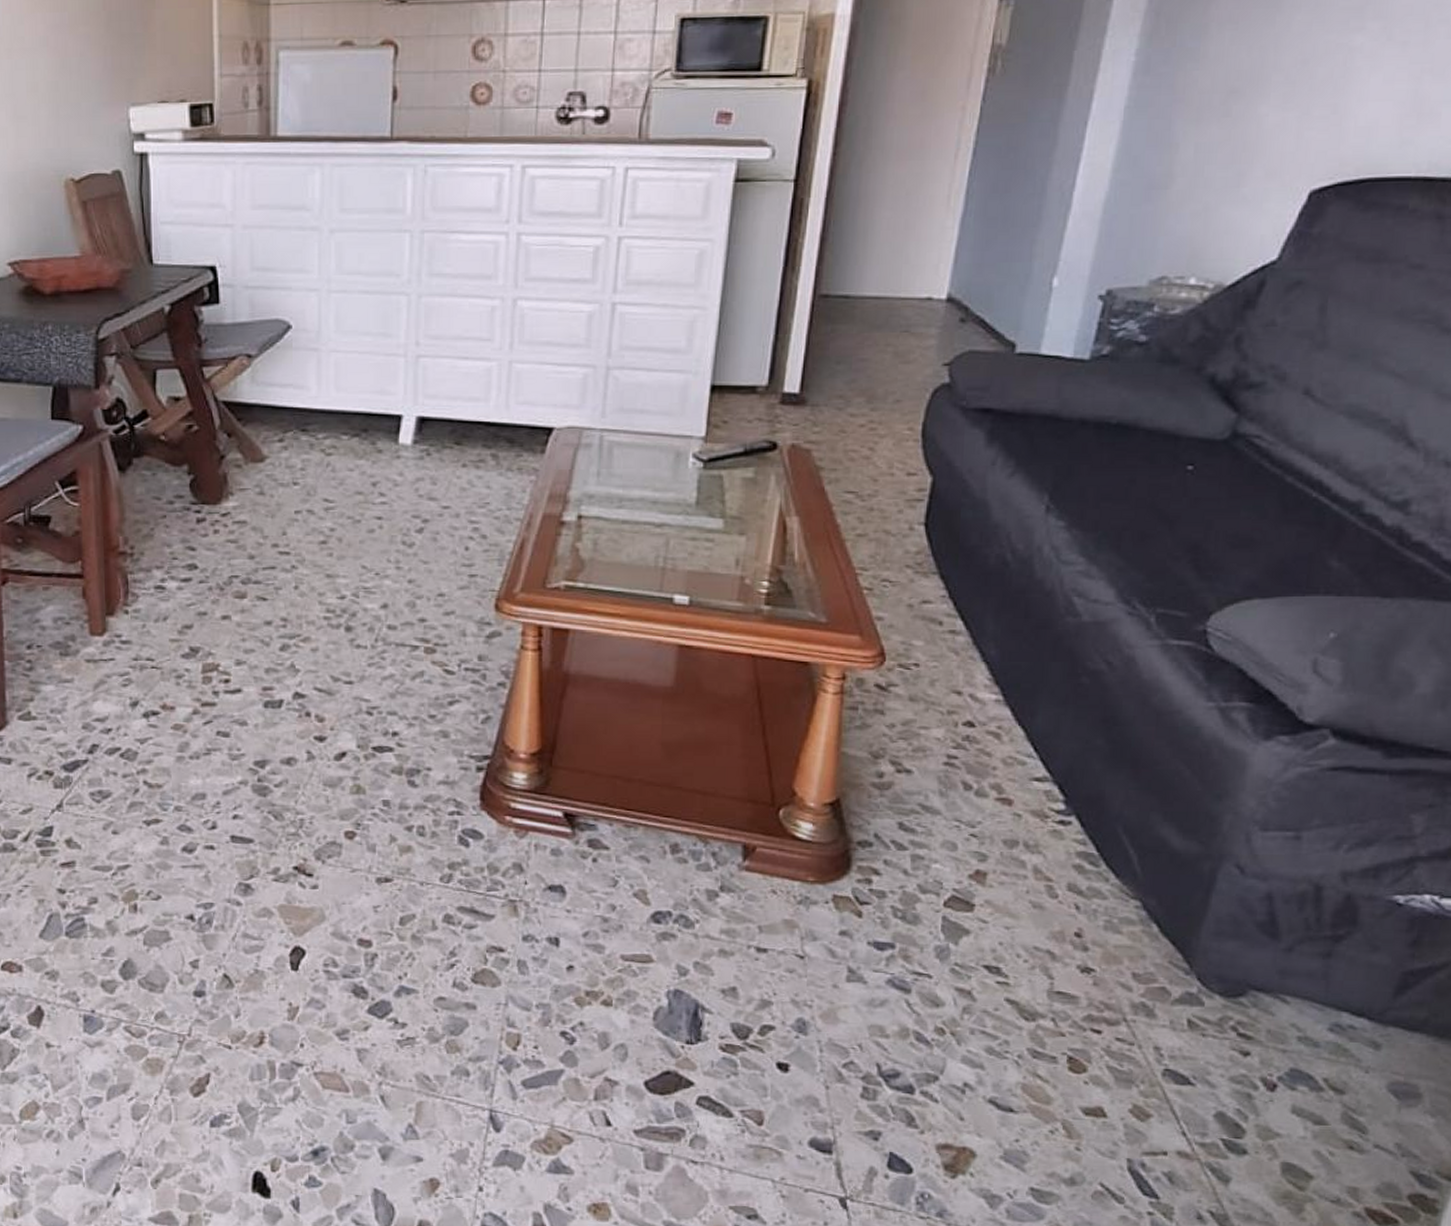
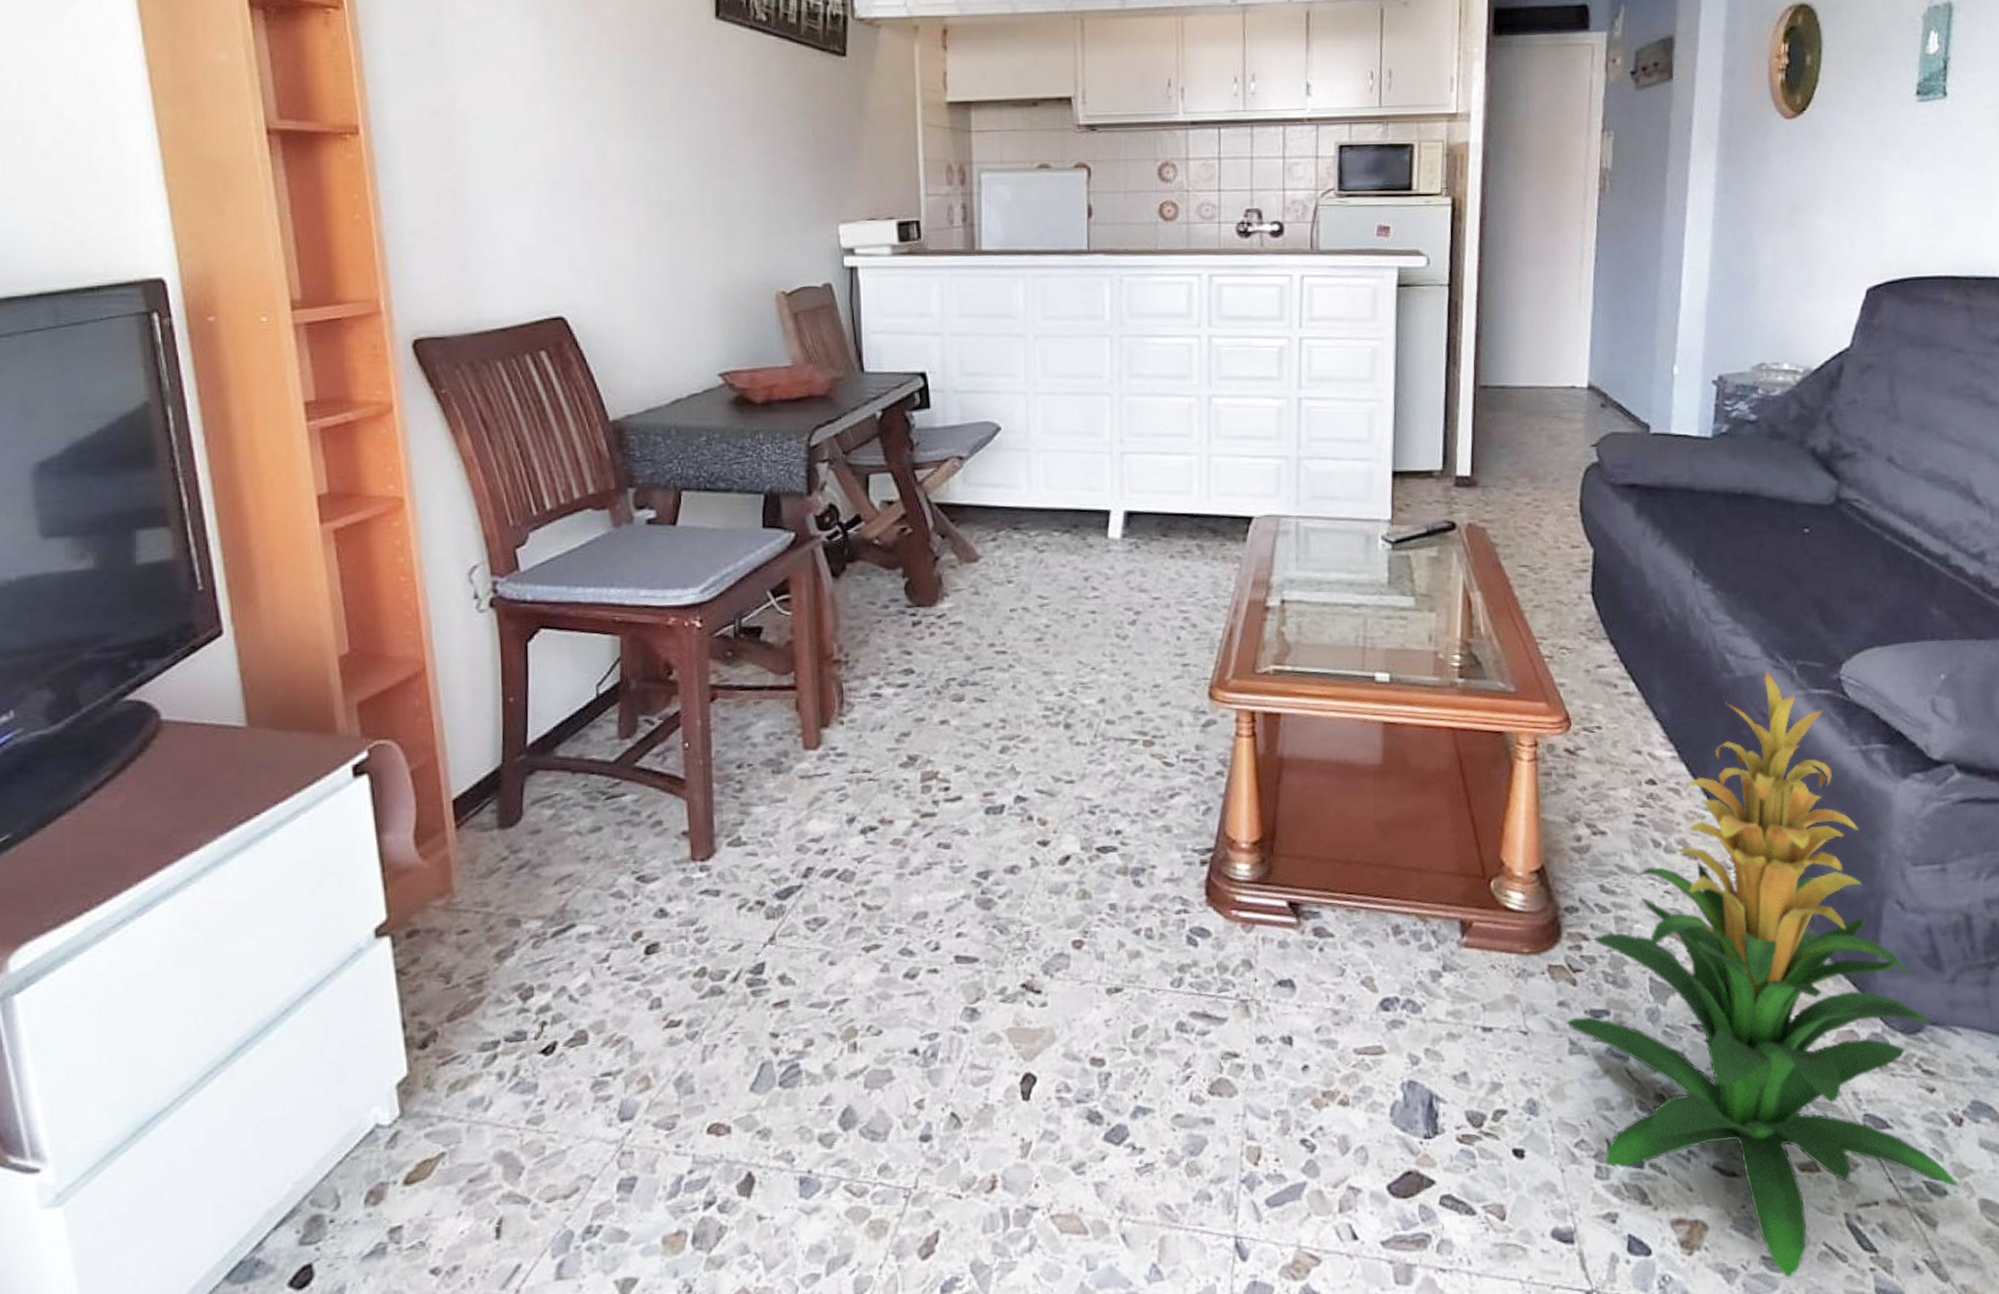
indoor plant: none [845,617,1263,1212] -> present [1564,671,1961,1279]

